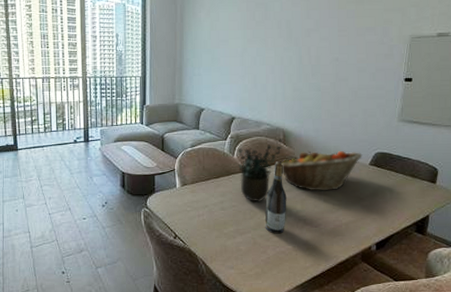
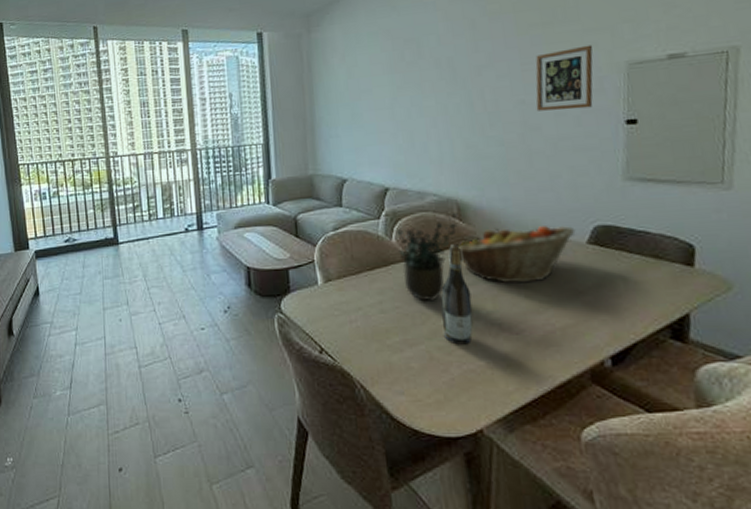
picture frame: none [345,21,389,68] -> present [535,45,593,111]

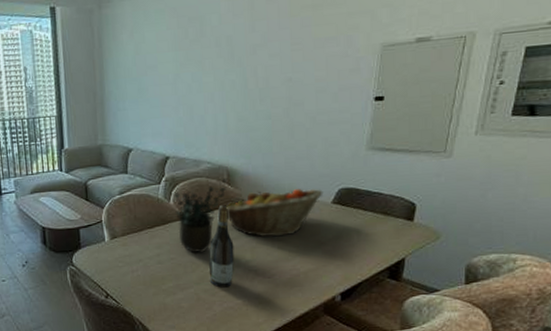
picture frame: present [535,45,593,111] -> none [301,27,355,88]

